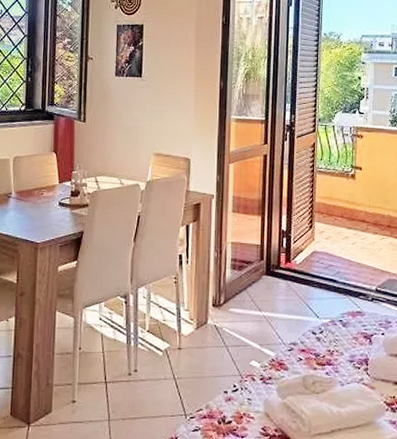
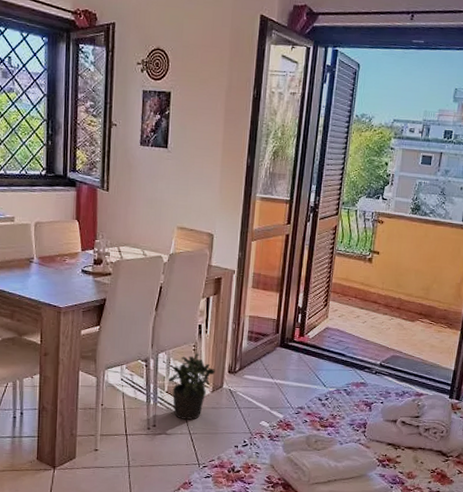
potted plant: none [150,286,198,362] -> present [169,353,215,420]

